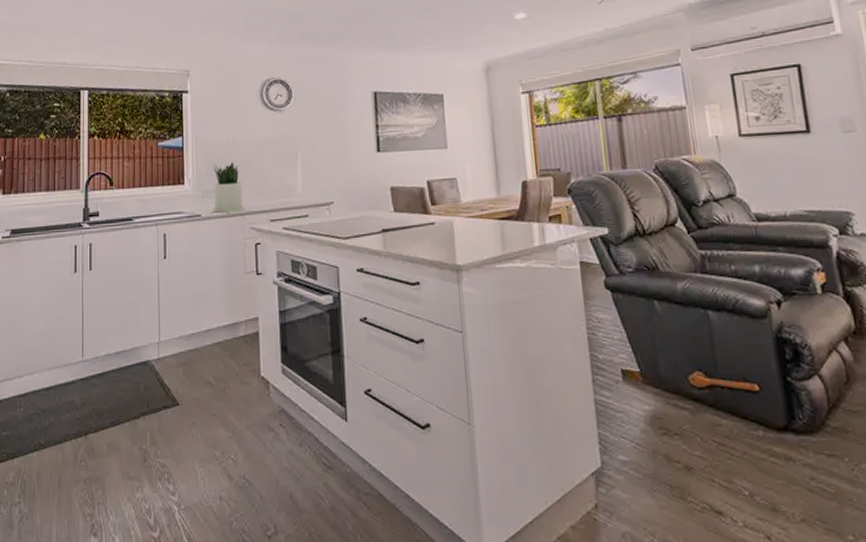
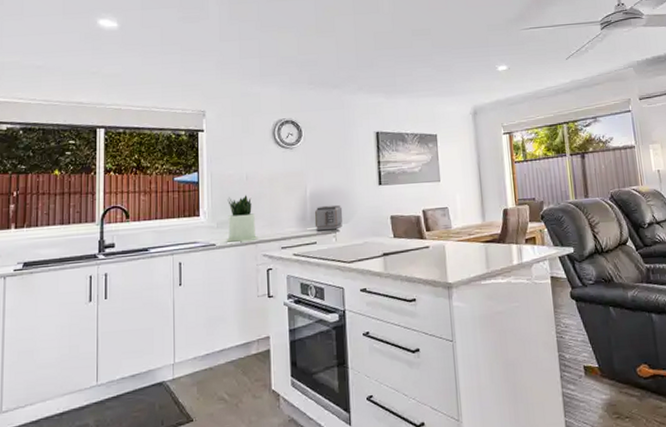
toaster: none [305,173,337,203] -> present [314,204,343,231]

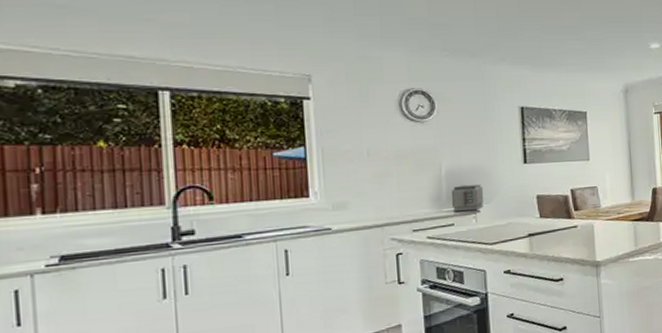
planter: present [226,195,258,243] -> none [344,173,384,227]

